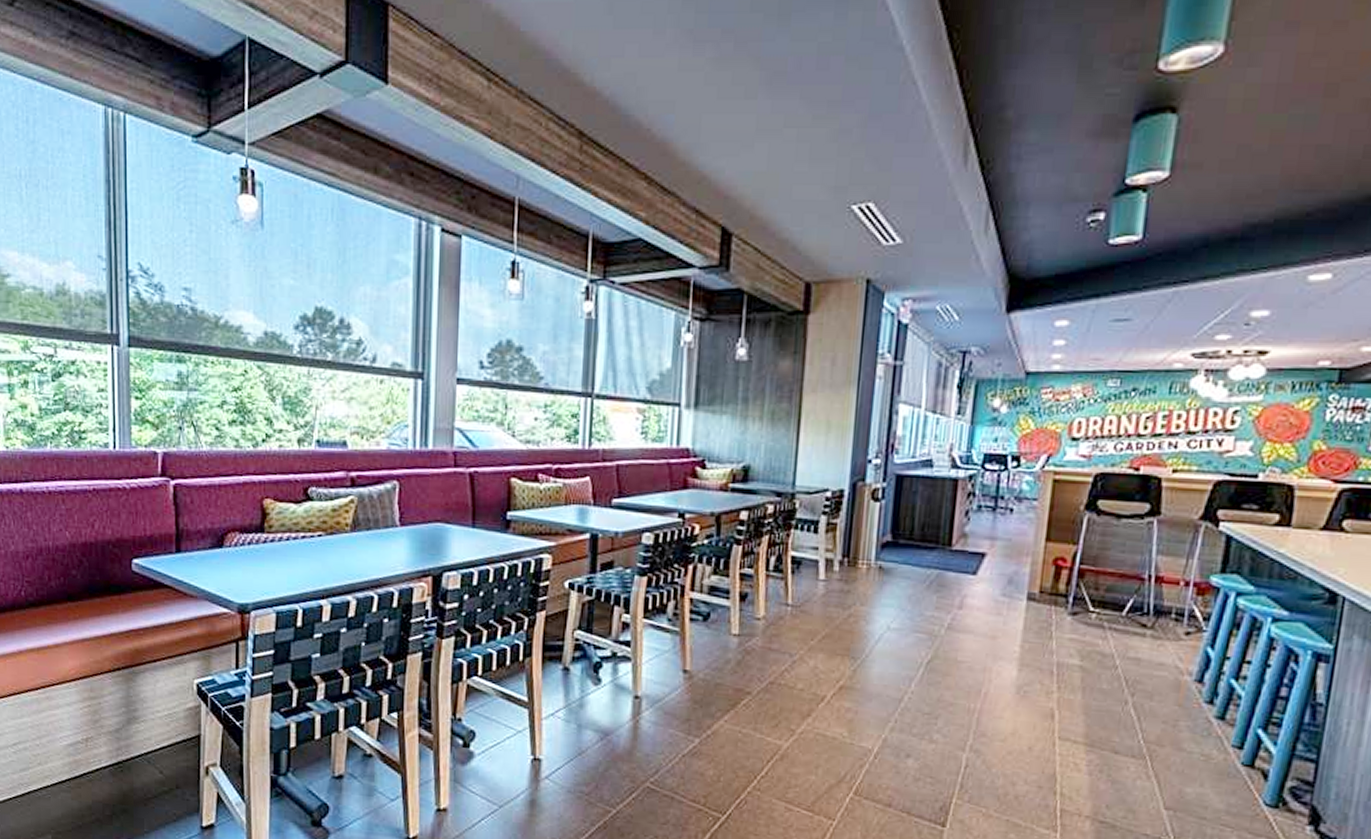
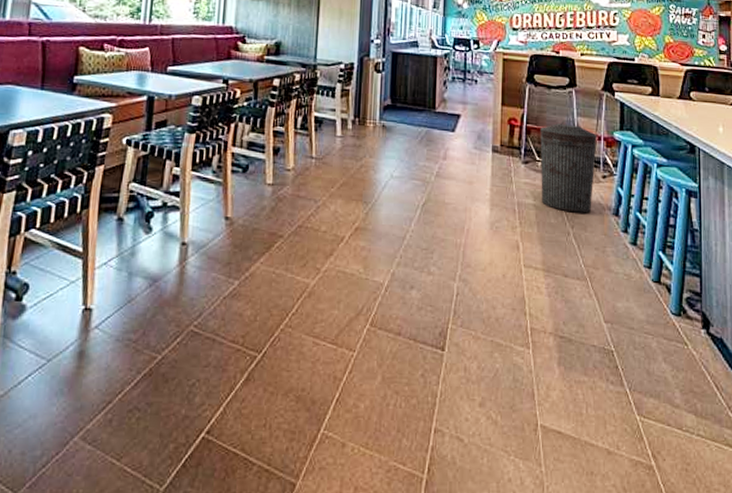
trash can: none [1092,560,1184,679] -> present [540,120,597,213]

